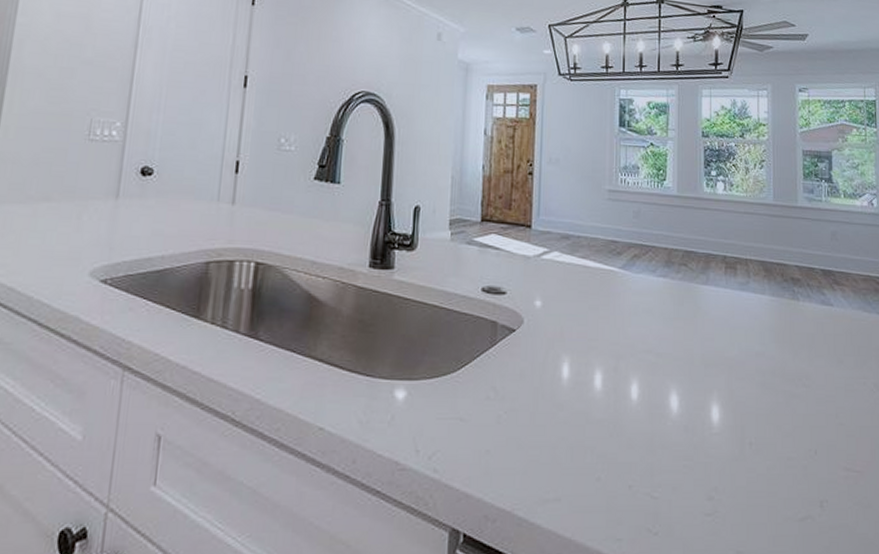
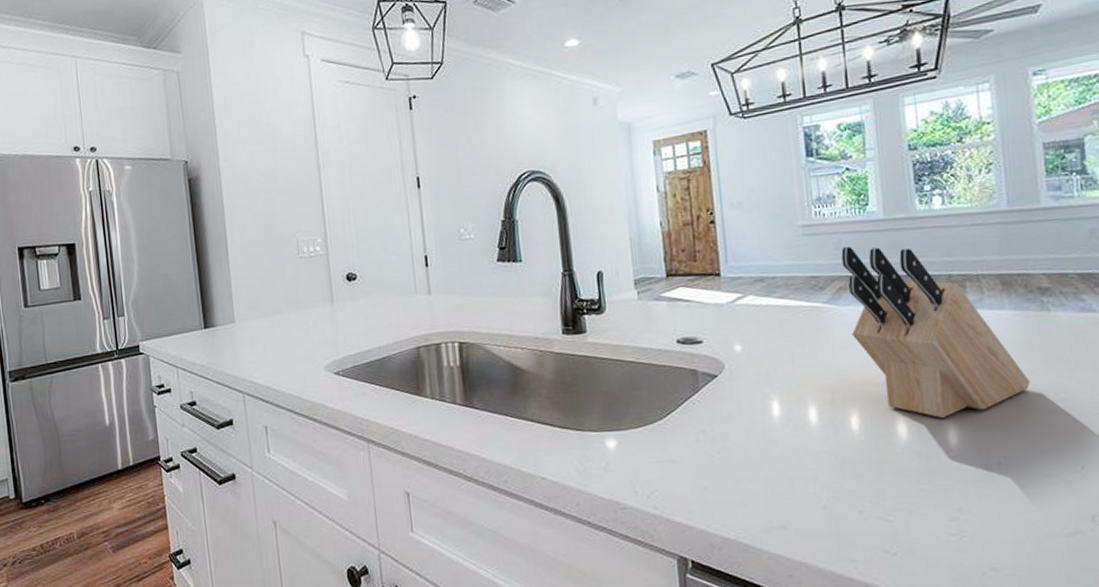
knife block: none [639,215,780,395] -> present [841,246,1030,419]

